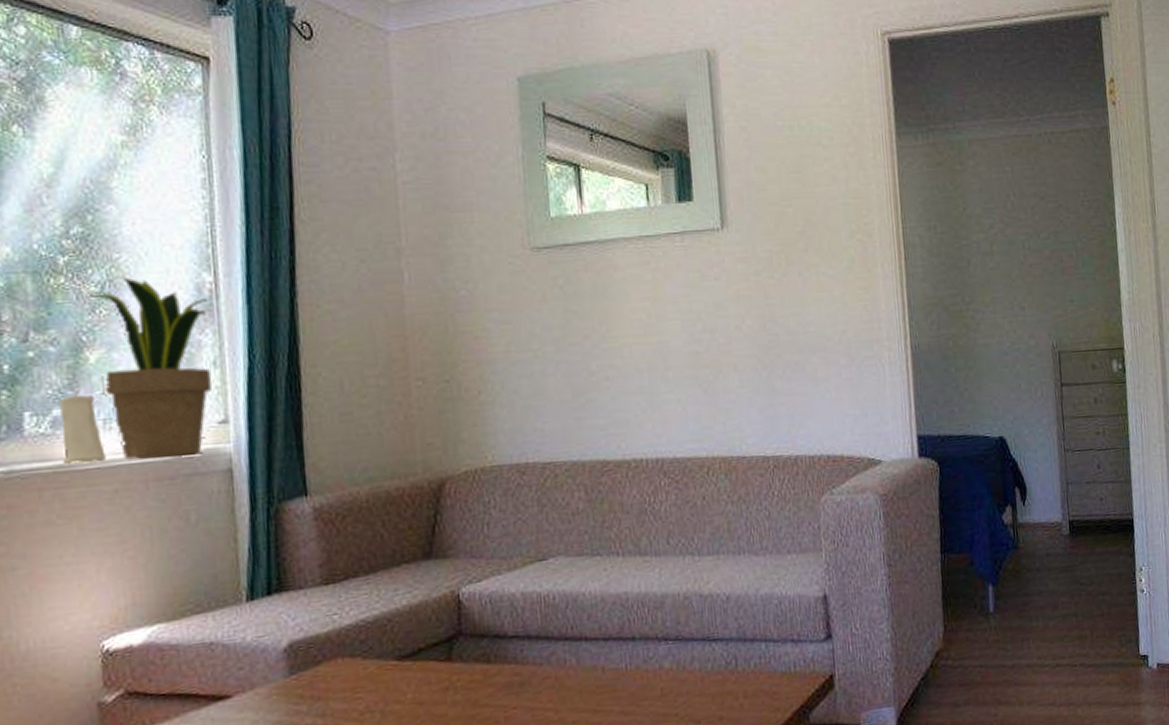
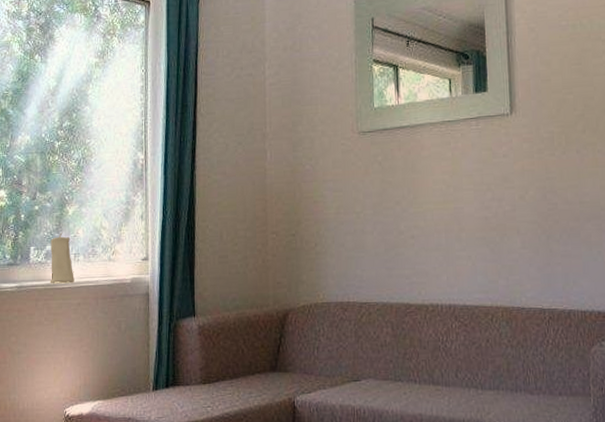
potted plant: present [87,277,211,460] -> none [70,156,141,283]

